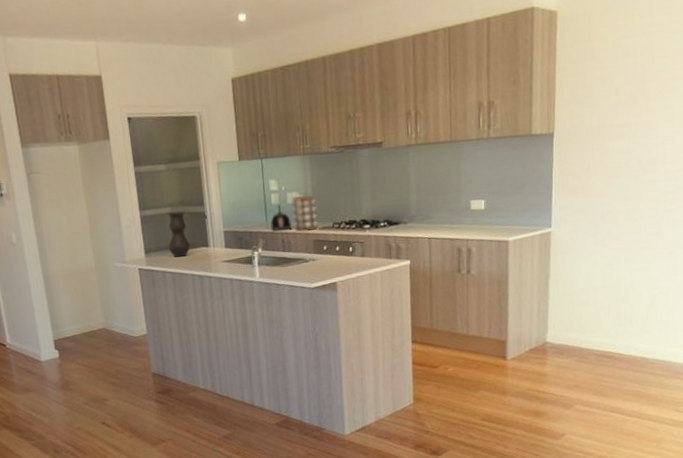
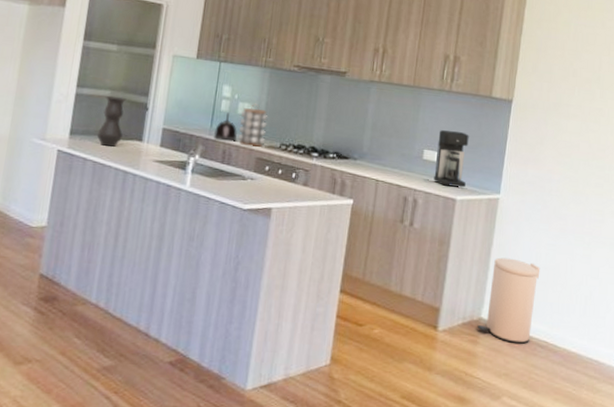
coffee maker: none [483,175,516,231] -> present [433,130,469,188]
pedal bin: none [543,284,600,359] -> present [477,257,540,344]

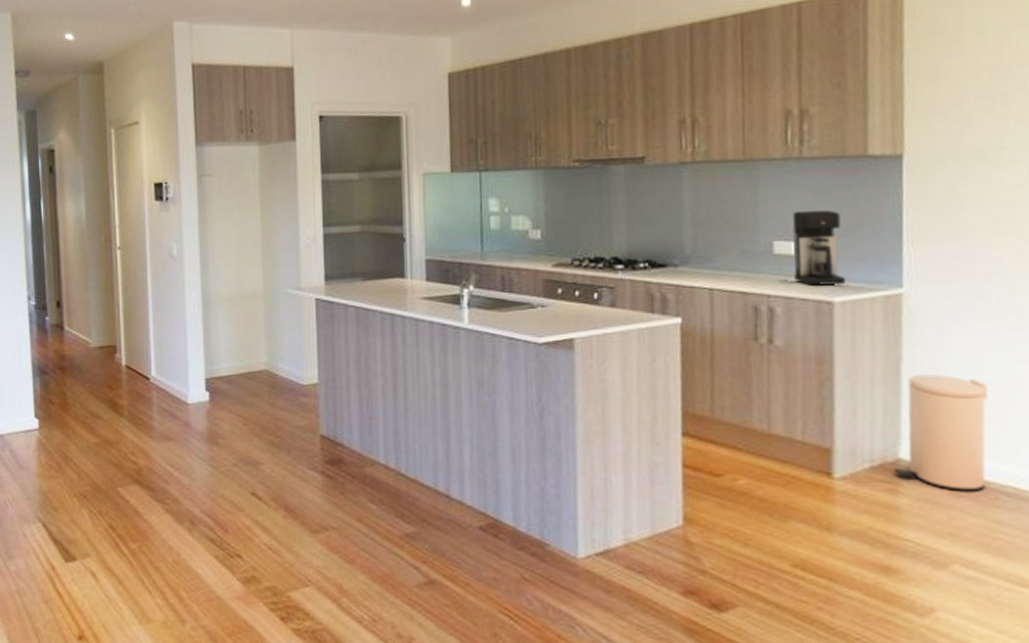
vase: present [96,96,126,147] -> none [353,231,382,288]
kettle: present [214,112,237,142] -> none [487,230,517,266]
spice rack: present [238,103,268,148] -> none [516,214,552,268]

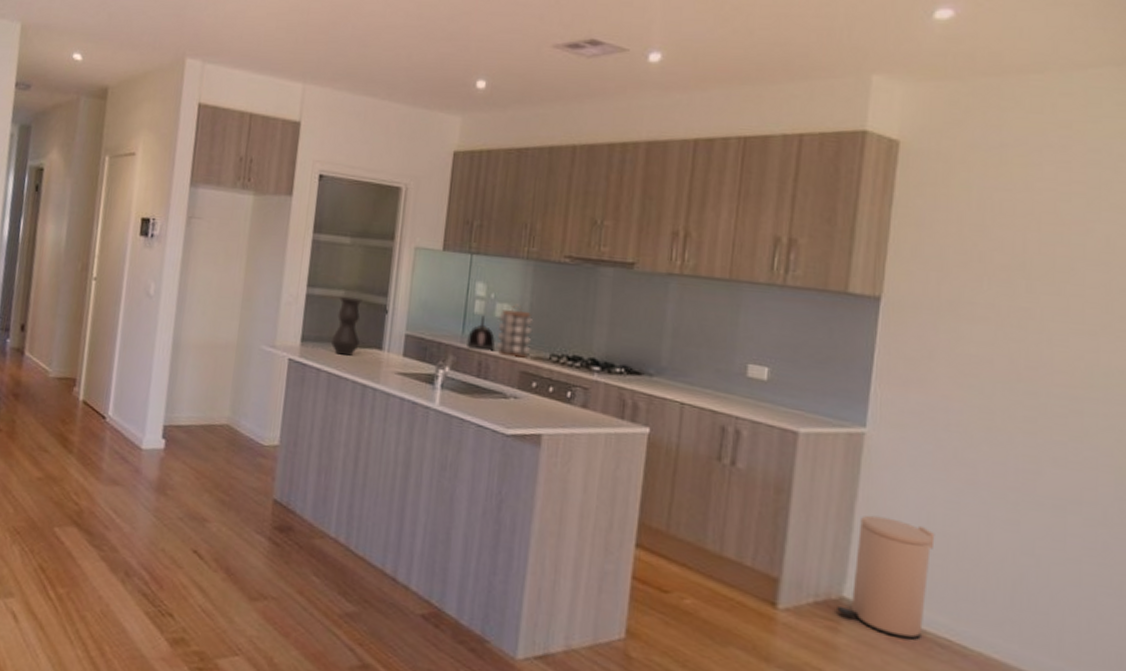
vase: none [353,231,382,288] -> present [330,297,363,356]
kettle: none [487,230,517,266] -> present [466,315,496,352]
spice rack: none [516,214,552,268] -> present [497,303,534,359]
coffee maker: present [792,209,845,286] -> none [764,338,815,417]

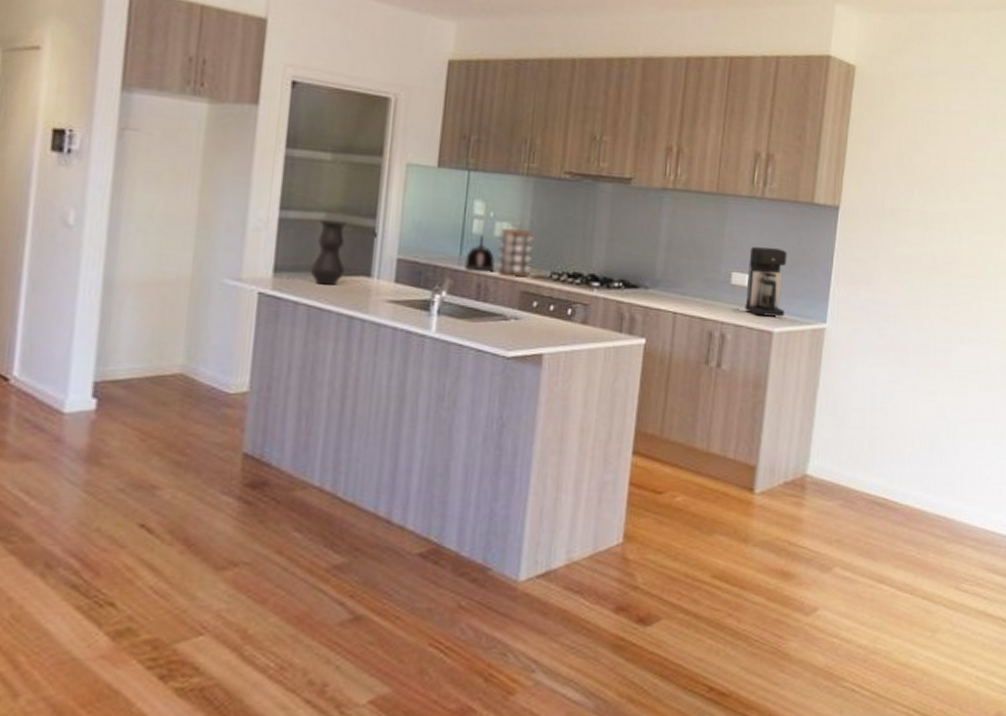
coffee maker: none [764,338,815,417] -> present [745,246,787,317]
pedal bin: present [837,515,935,640] -> none [802,400,877,503]

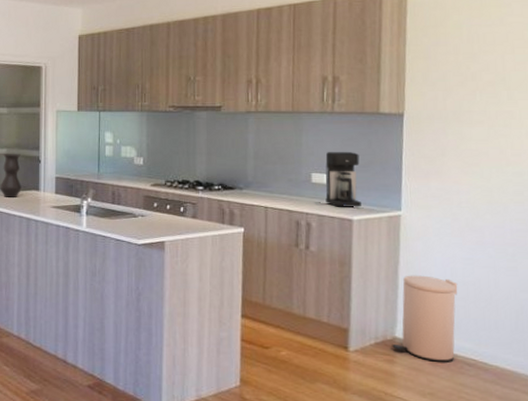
kettle: present [465,235,495,273] -> none [102,157,124,184]
spice rack: present [497,222,534,279] -> none [125,145,151,187]
pedal bin: none [802,400,877,503] -> present [392,275,458,362]

